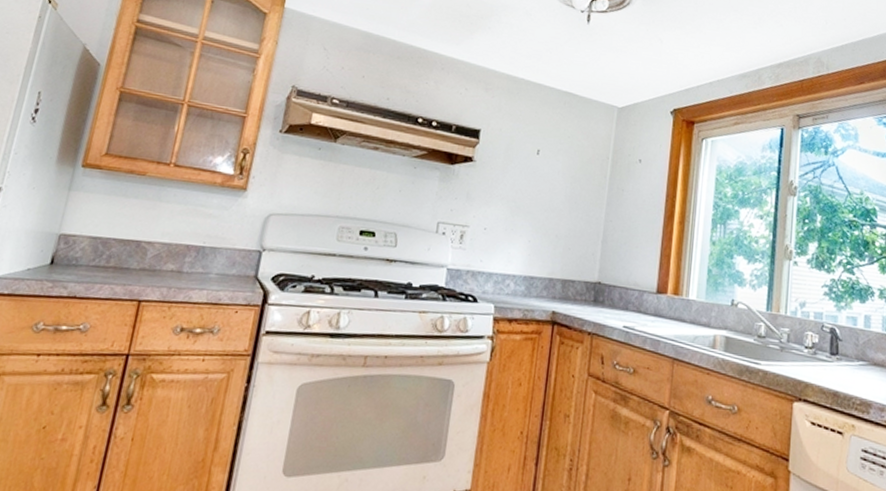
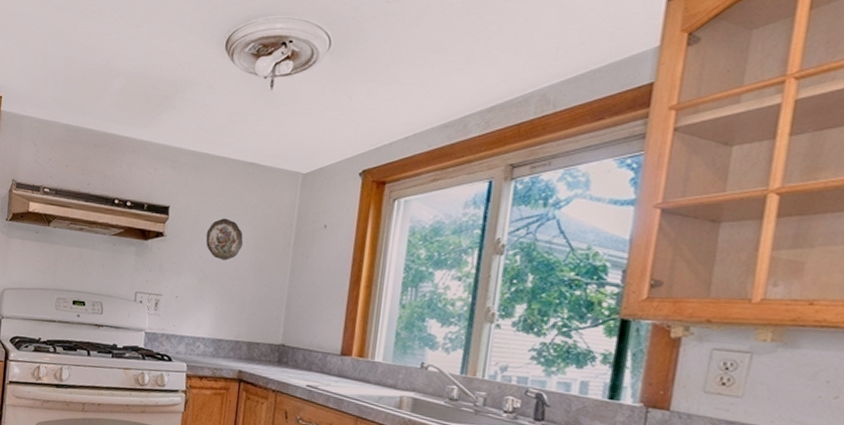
decorative plate: none [519,146,559,191] -> present [205,218,244,261]

